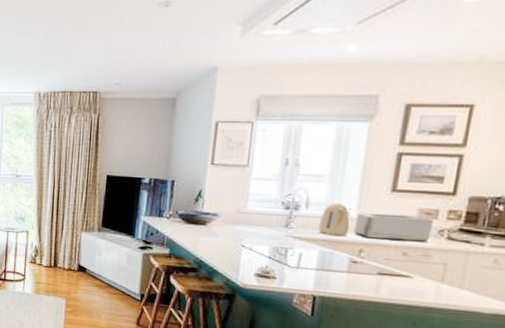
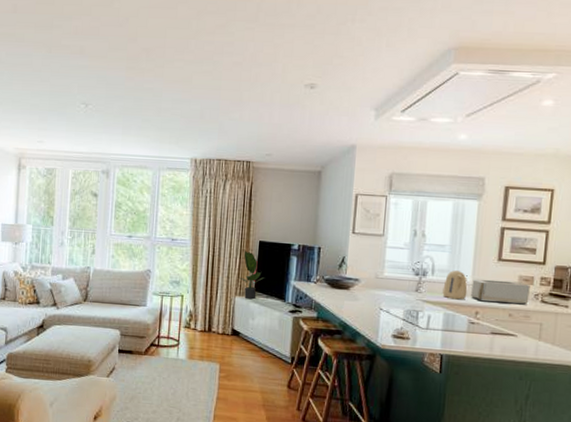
potted plant: none [86,185,112,236] -> present [239,250,264,300]

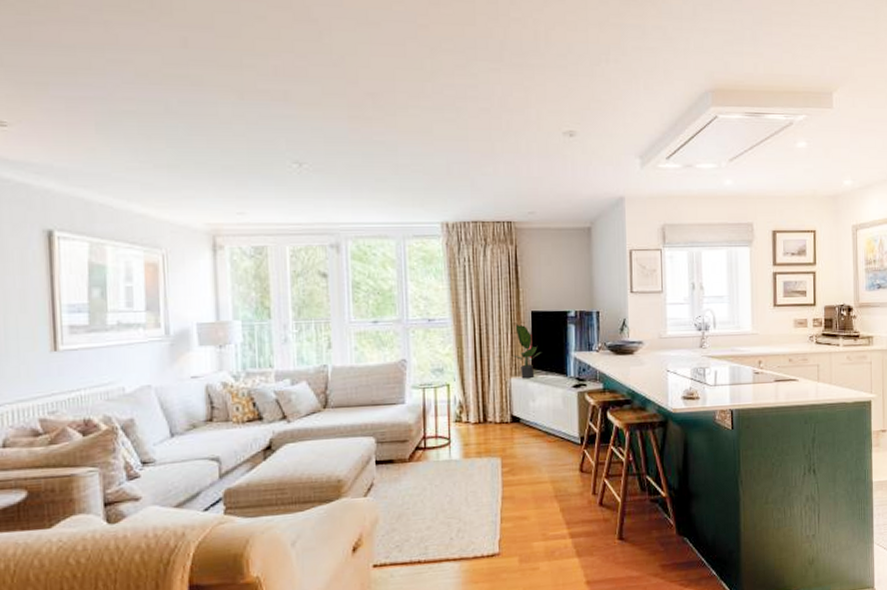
kettle: present [442,270,468,300] -> none [726,321,749,351]
toaster: present [471,278,530,305] -> none [752,325,805,350]

